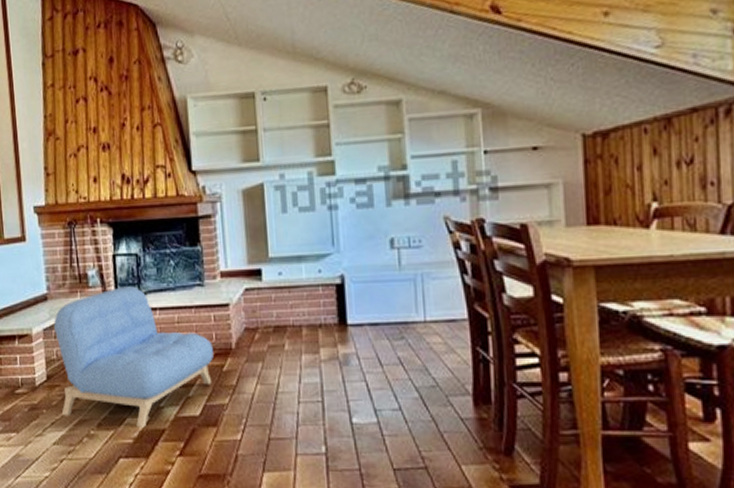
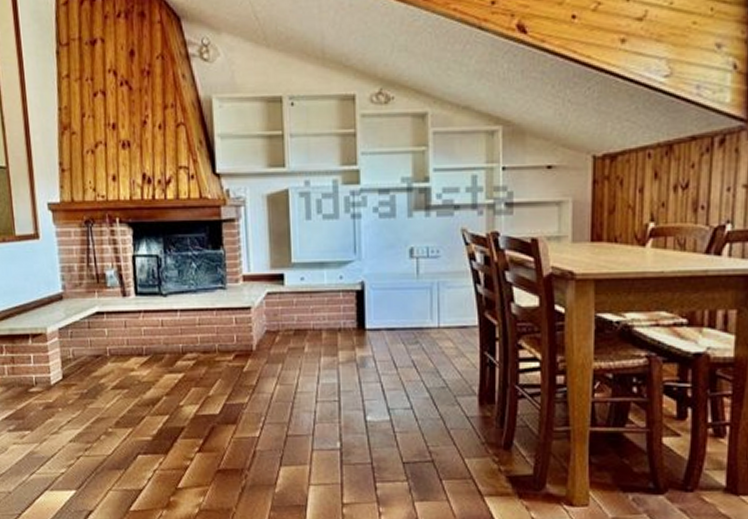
armchair: present [54,286,214,427] -> none [70,287,234,425]

